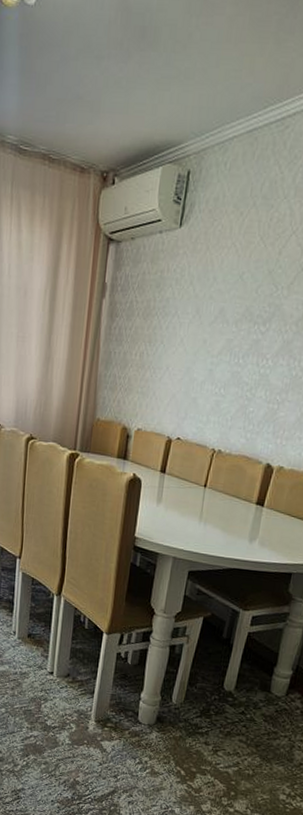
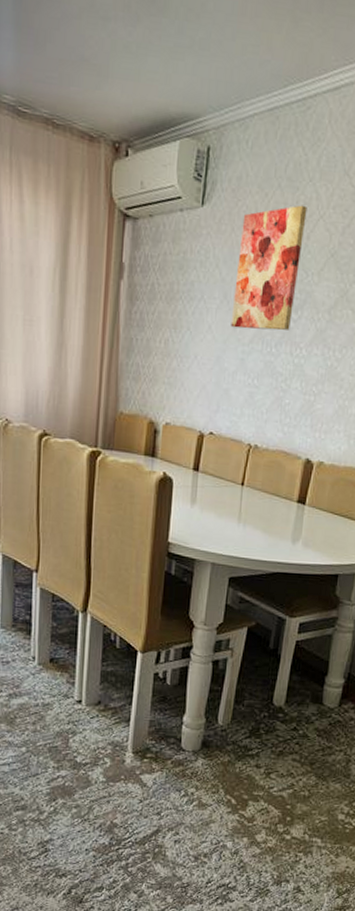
wall art: none [201,222,281,343] -> present [230,205,307,331]

